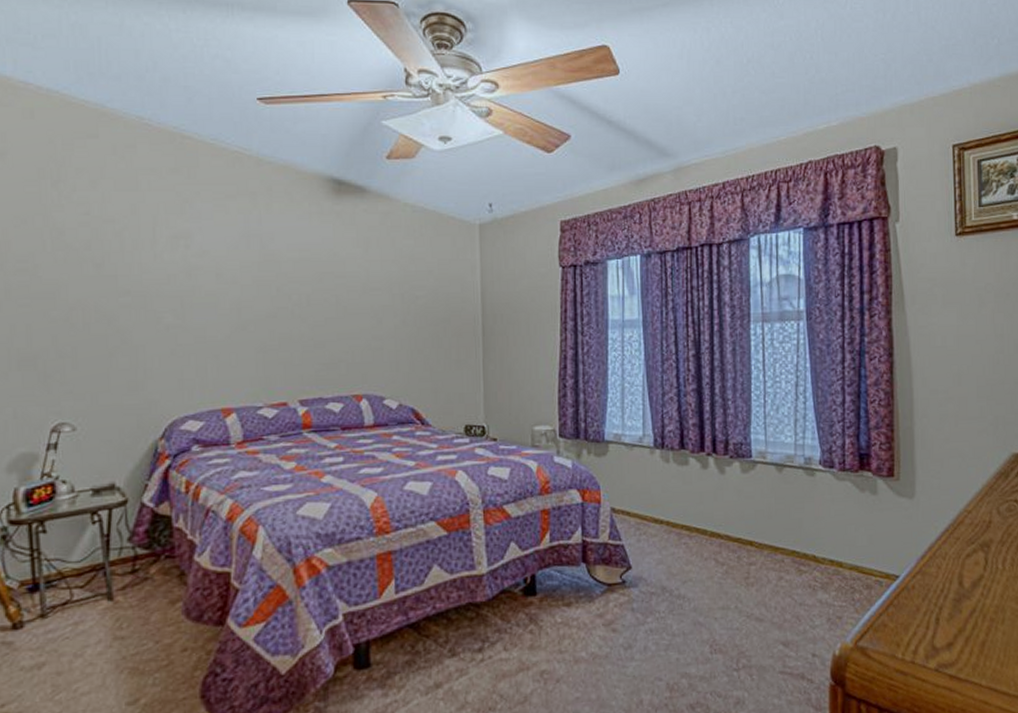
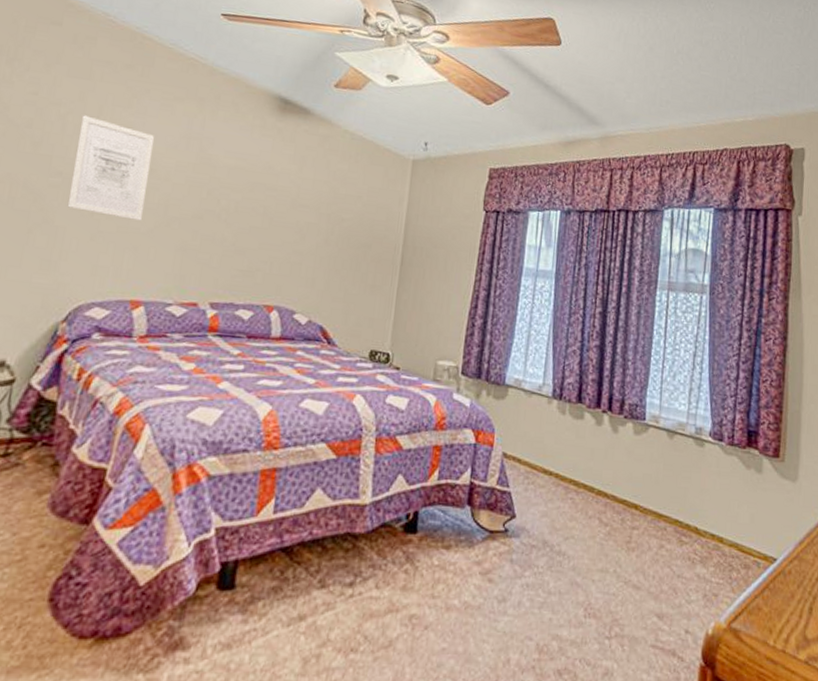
wall art: none [137,228,218,329] -> present [67,115,154,221]

